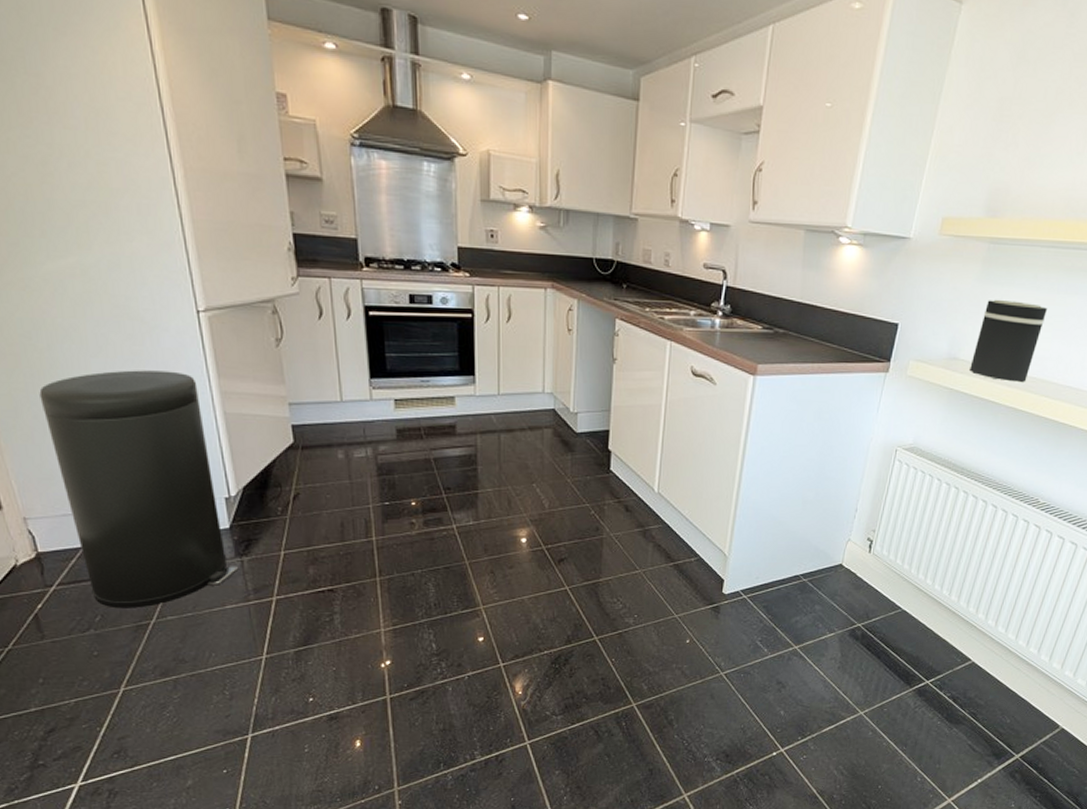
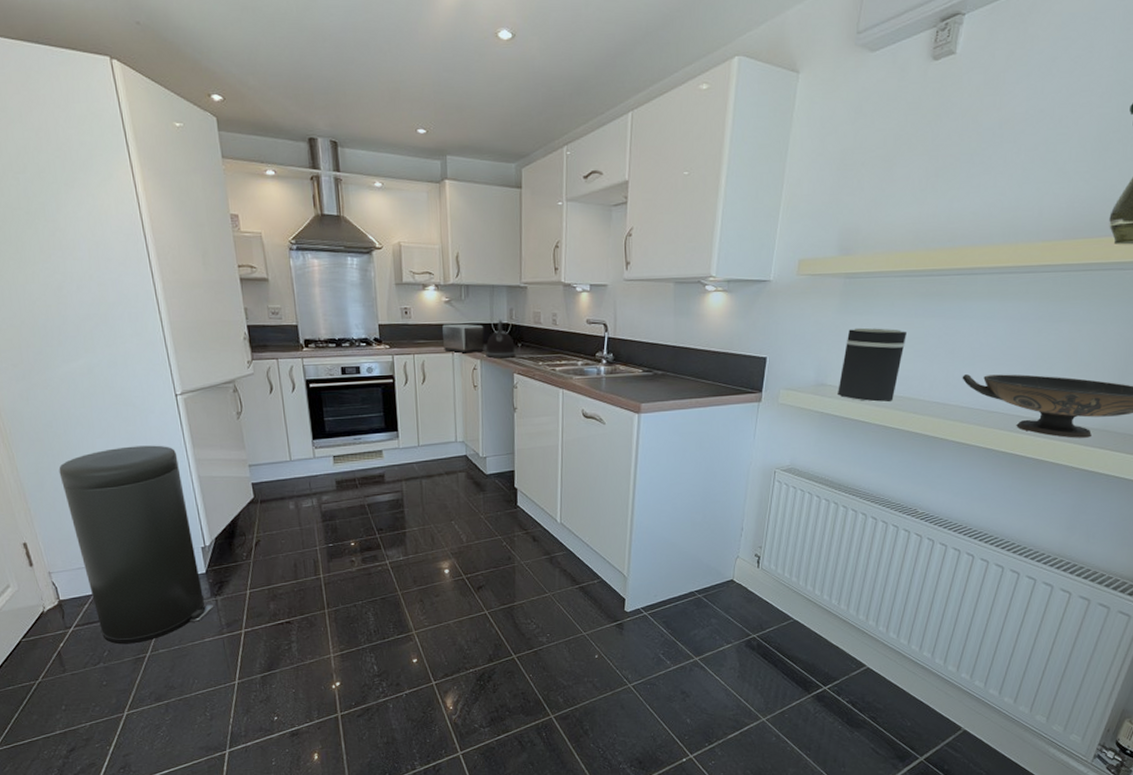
toaster: none [533,254,584,291] -> present [442,323,485,354]
kettle: none [584,254,619,300] -> present [485,319,516,359]

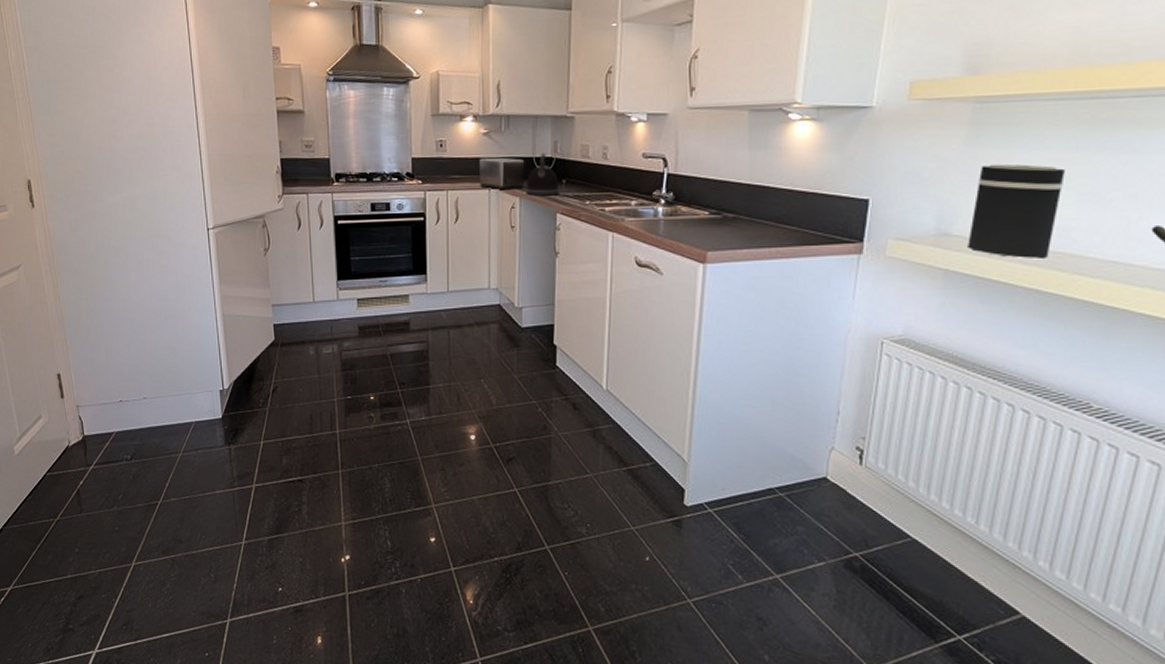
pedal bin: present [59,445,214,645] -> none [96,280,228,489]

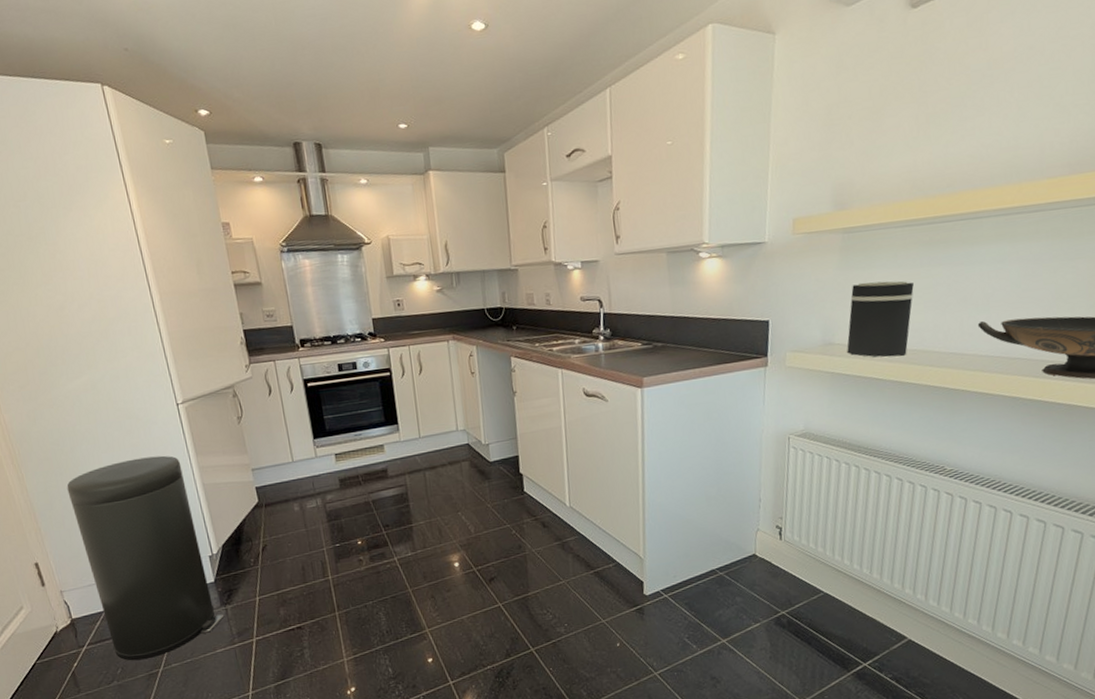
pedal bin: none [96,280,228,489] -> present [67,455,225,661]
toaster: present [478,157,525,190] -> none [436,311,479,341]
kettle: present [526,152,559,196] -> none [480,303,511,344]

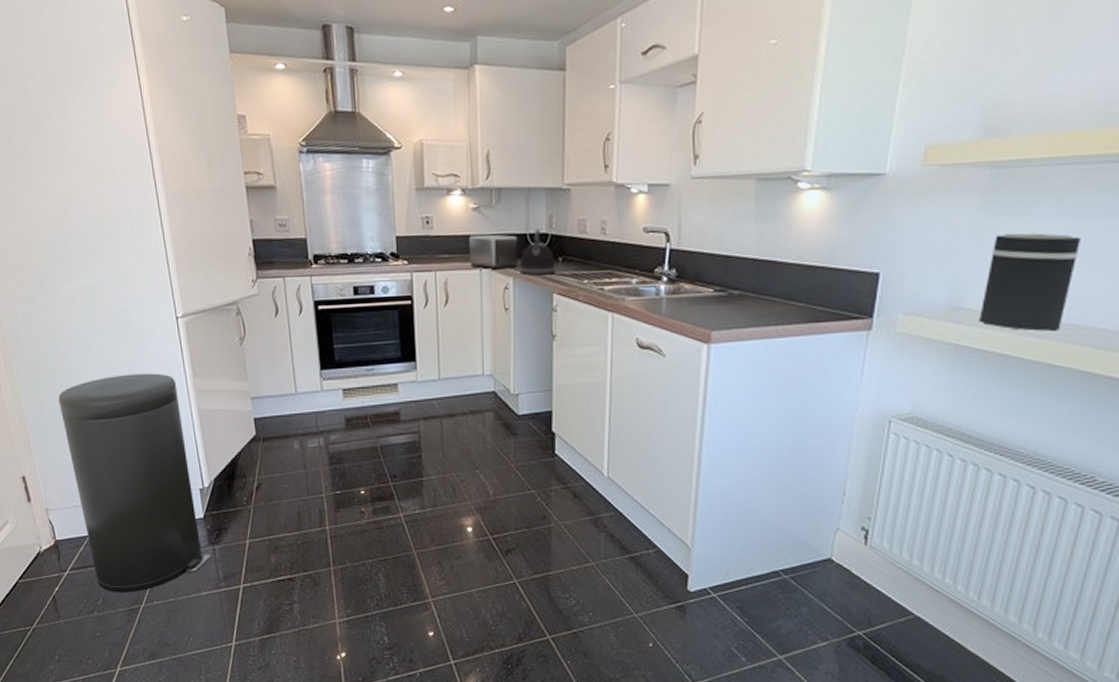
toaster: none [436,311,479,341] -> present [468,234,519,270]
kettle: none [480,303,511,344] -> present [519,228,555,276]

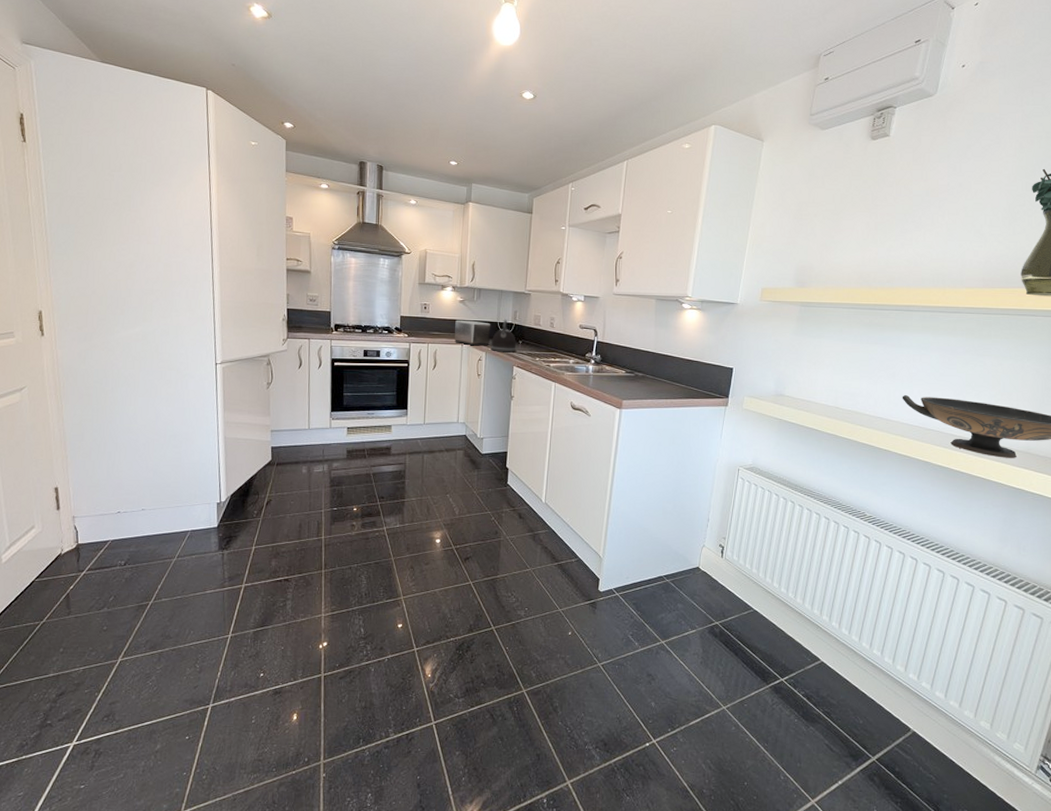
pedal bin: present [58,373,212,593] -> none [100,406,220,591]
cylinder: present [979,233,1080,331] -> none [794,348,853,414]

